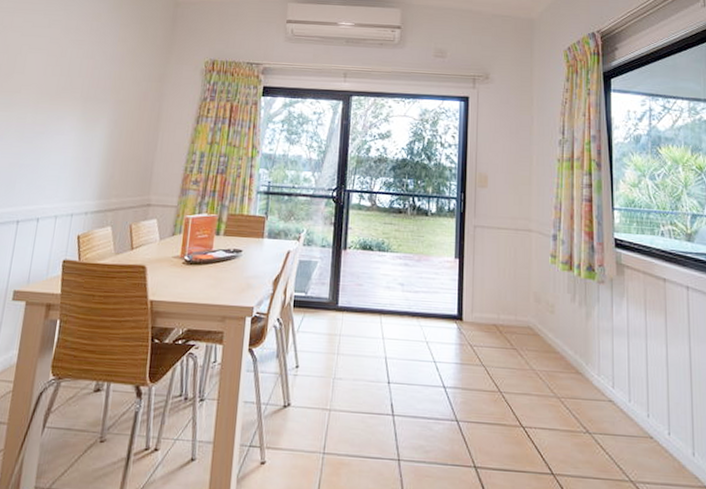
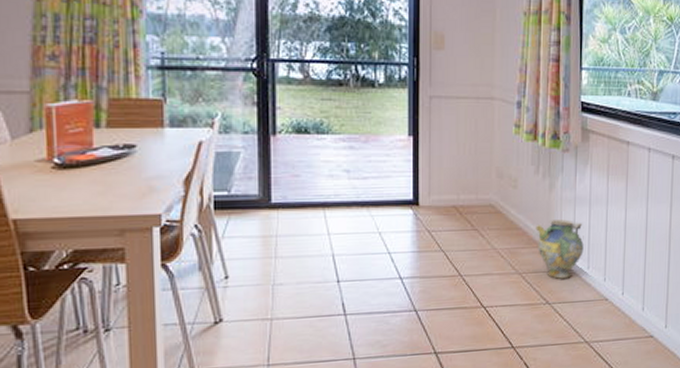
ceramic jug: none [573,348,624,409] -> present [535,219,584,279]

